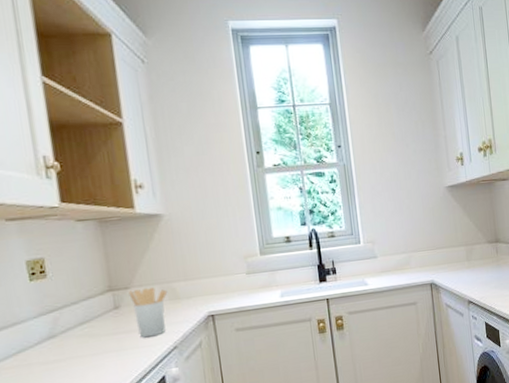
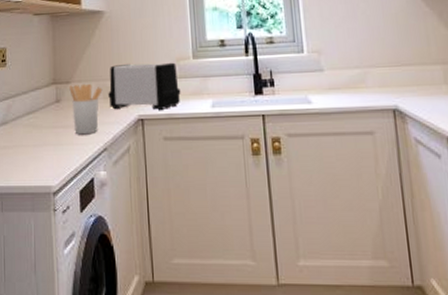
toaster: none [173,260,250,309] -> present [108,62,181,110]

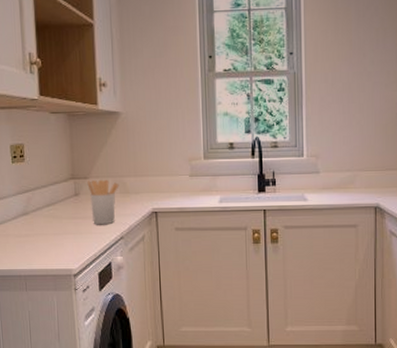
toaster: present [108,62,181,110] -> none [124,162,192,204]

